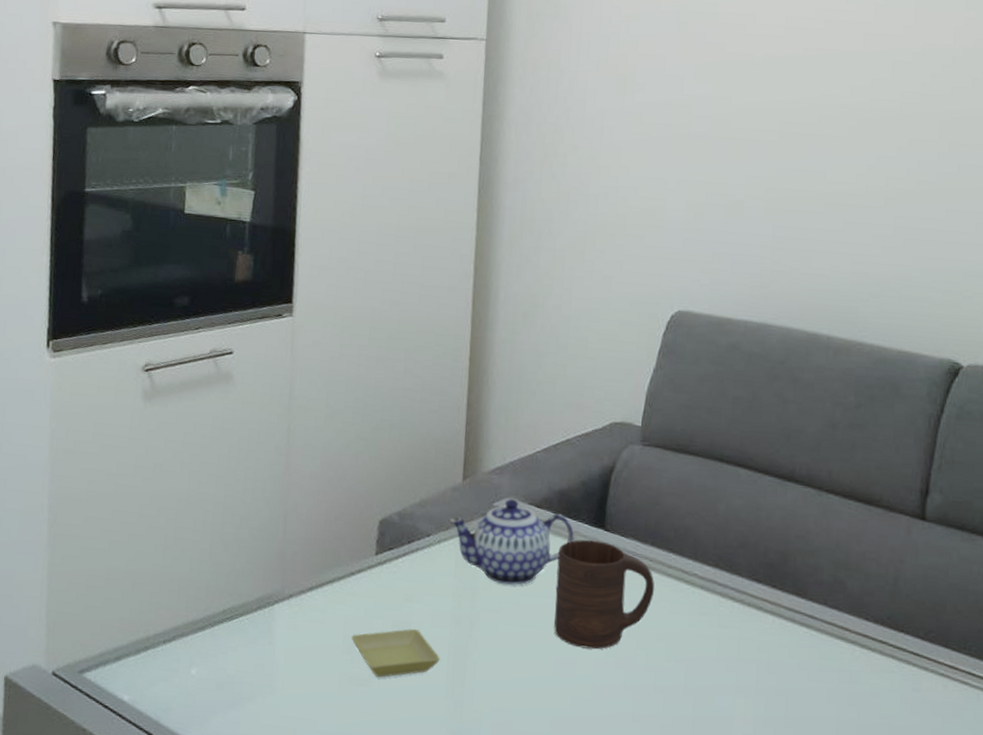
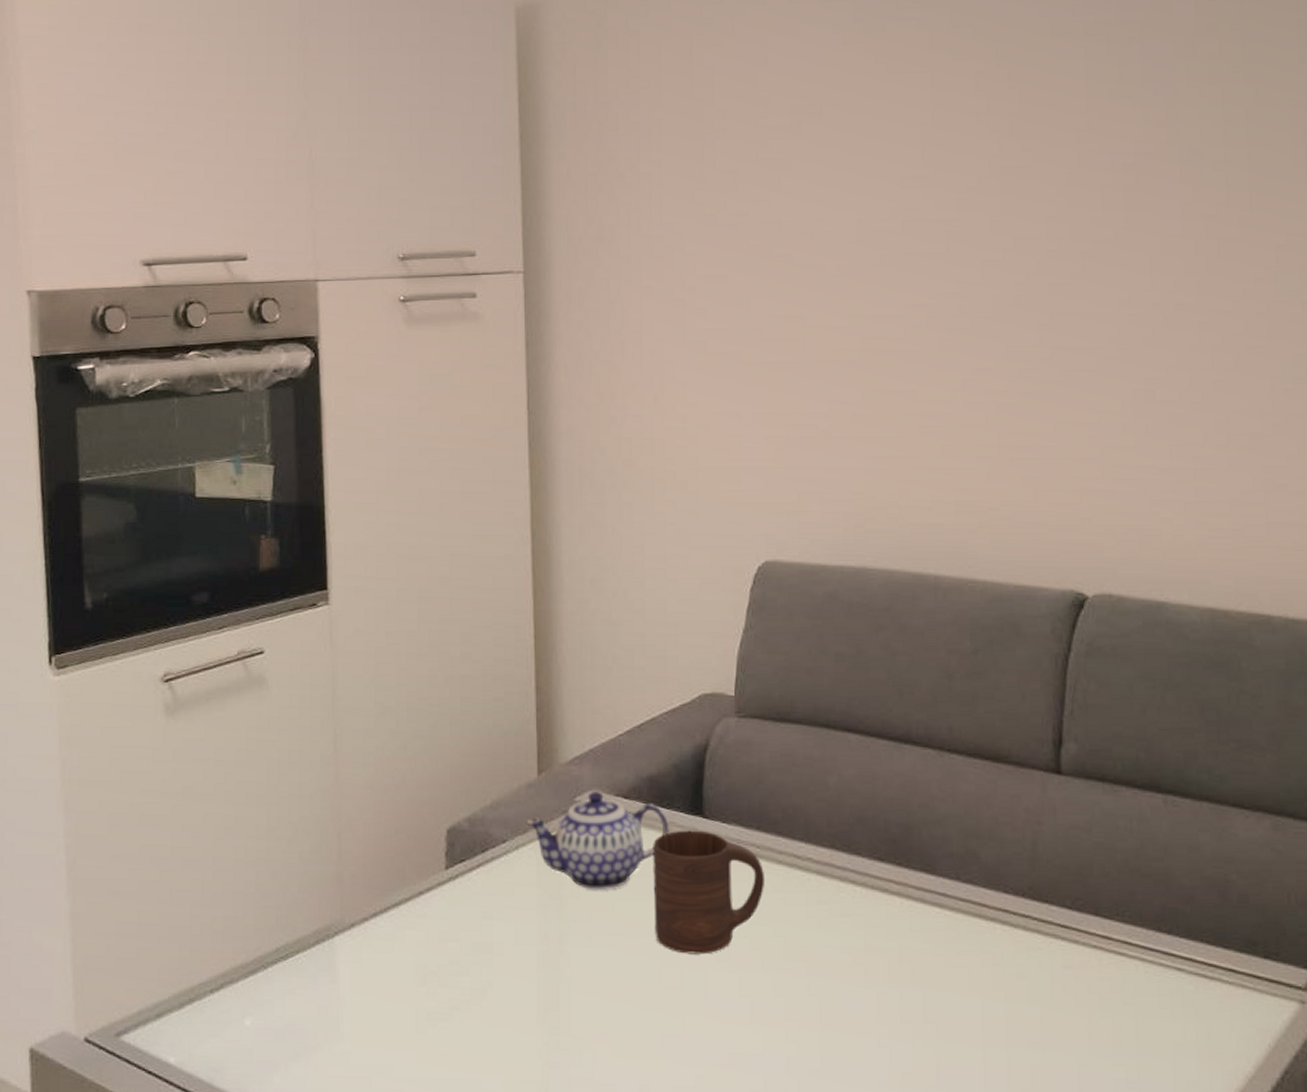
saucer: present [351,628,440,678] -> none [425,949,529,1010]

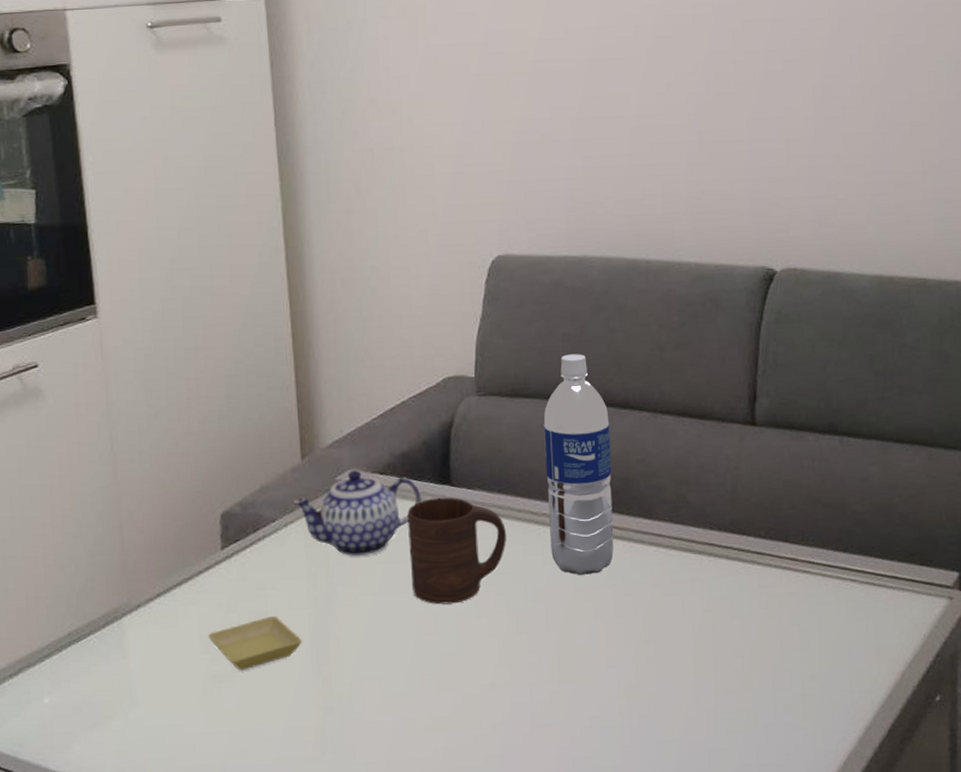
saucer: none [425,949,529,1010] -> present [208,615,302,671]
water bottle: none [811,677,890,934] -> present [543,354,614,575]

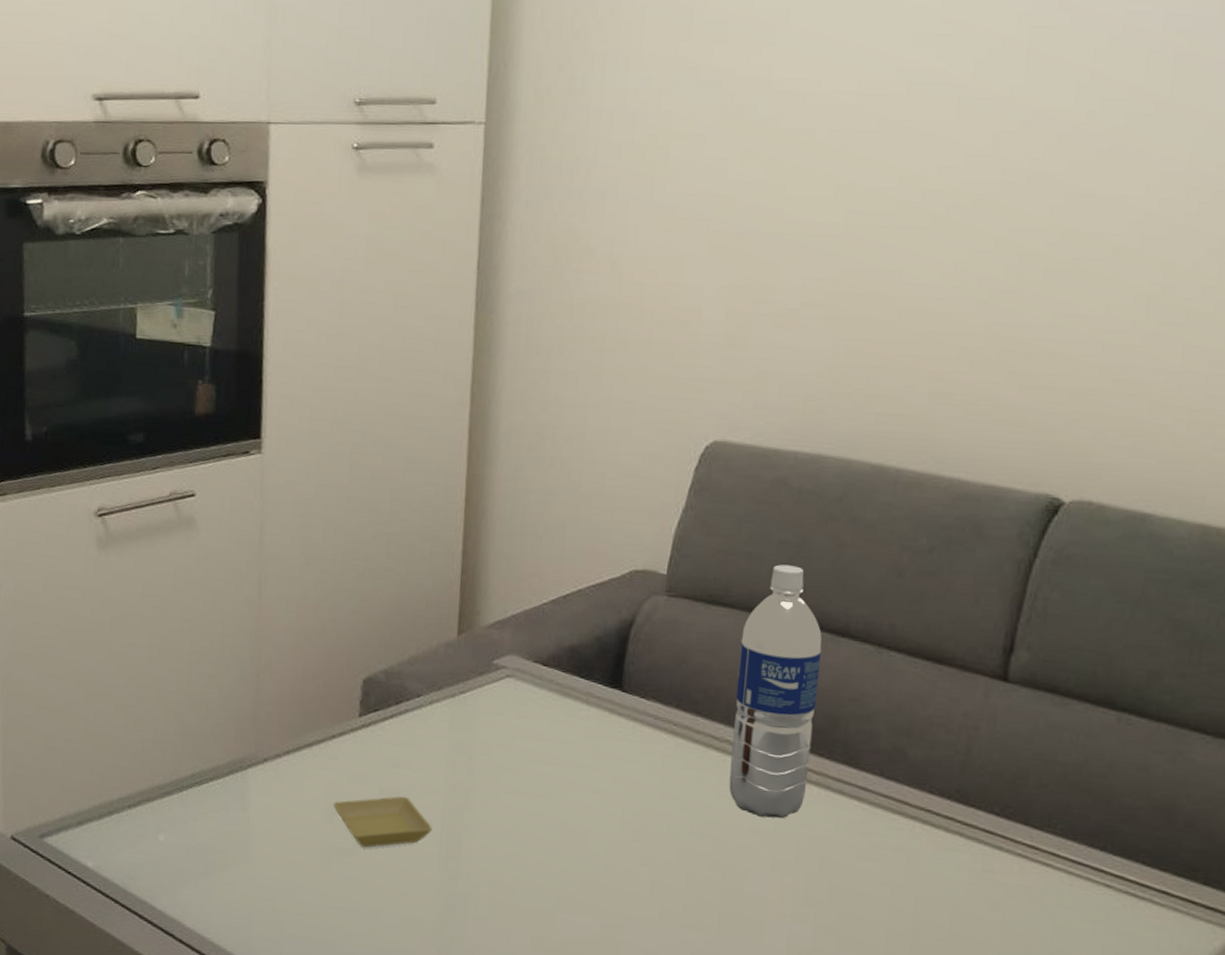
teapot: present [292,470,422,557] -> none [441,656,586,751]
cup: present [407,497,507,605] -> none [562,701,680,822]

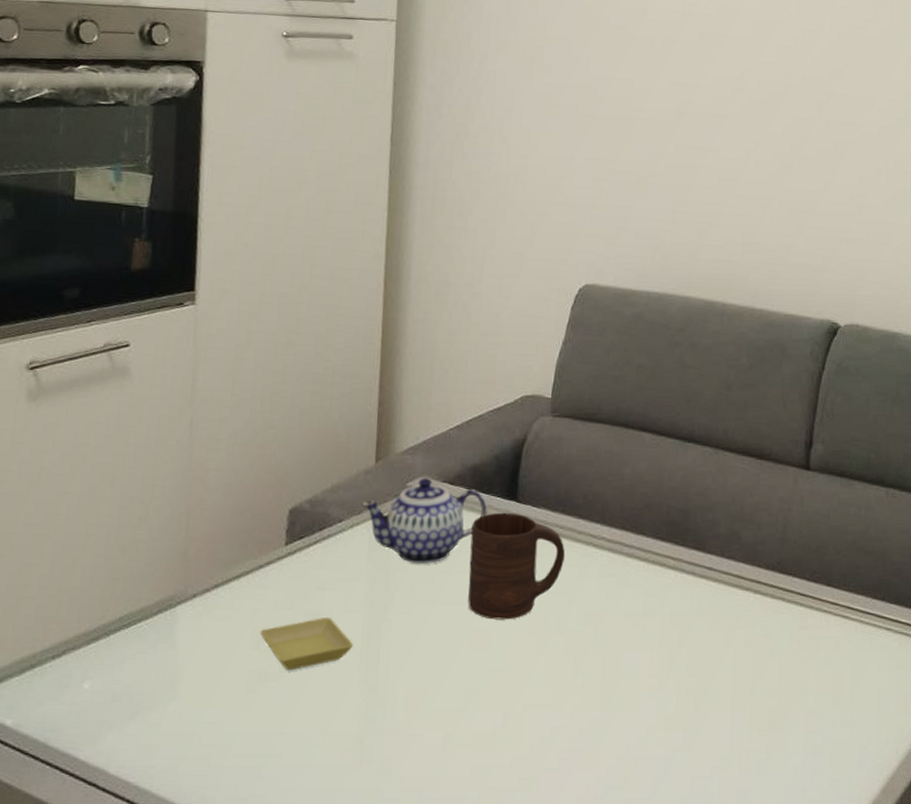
teapot: none [441,656,586,751] -> present [361,478,487,565]
cup: none [562,701,680,822] -> present [468,512,566,620]
water bottle: present [729,564,822,819] -> none [606,385,674,602]

